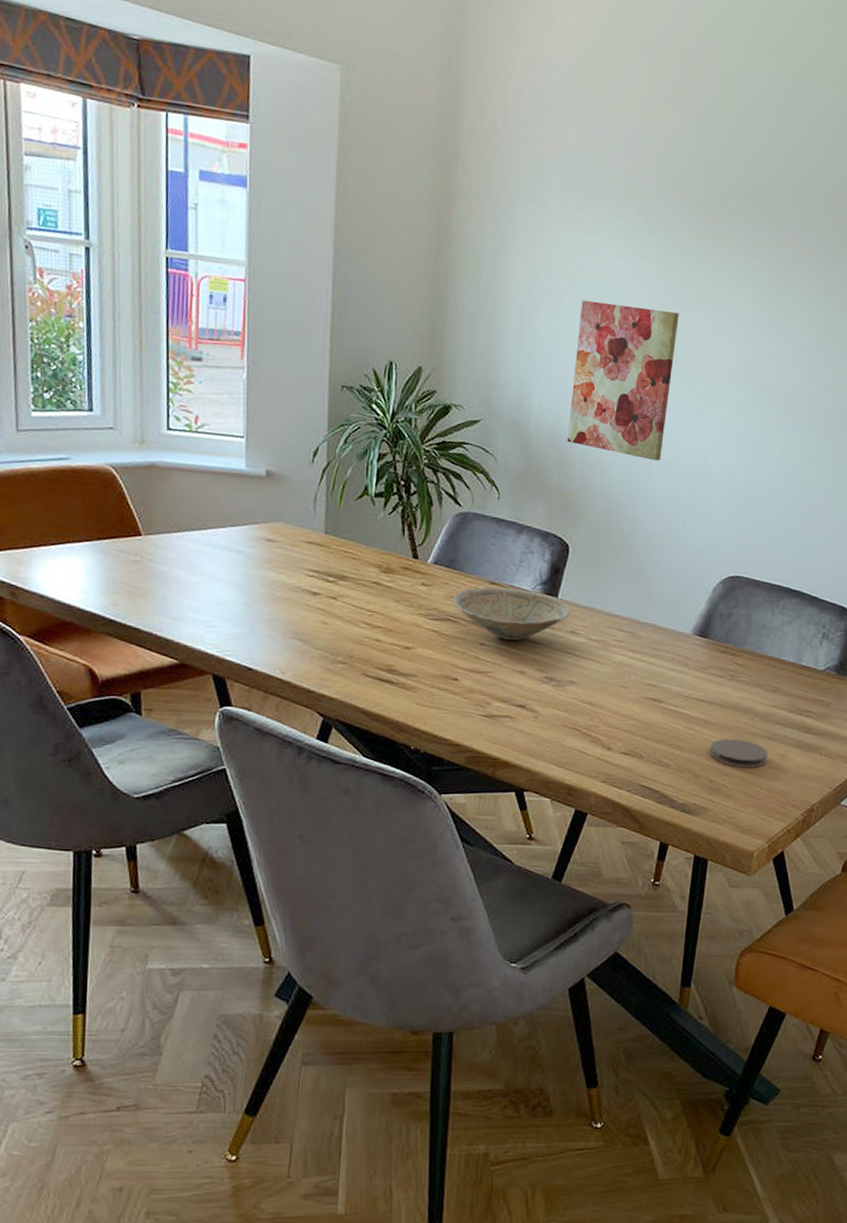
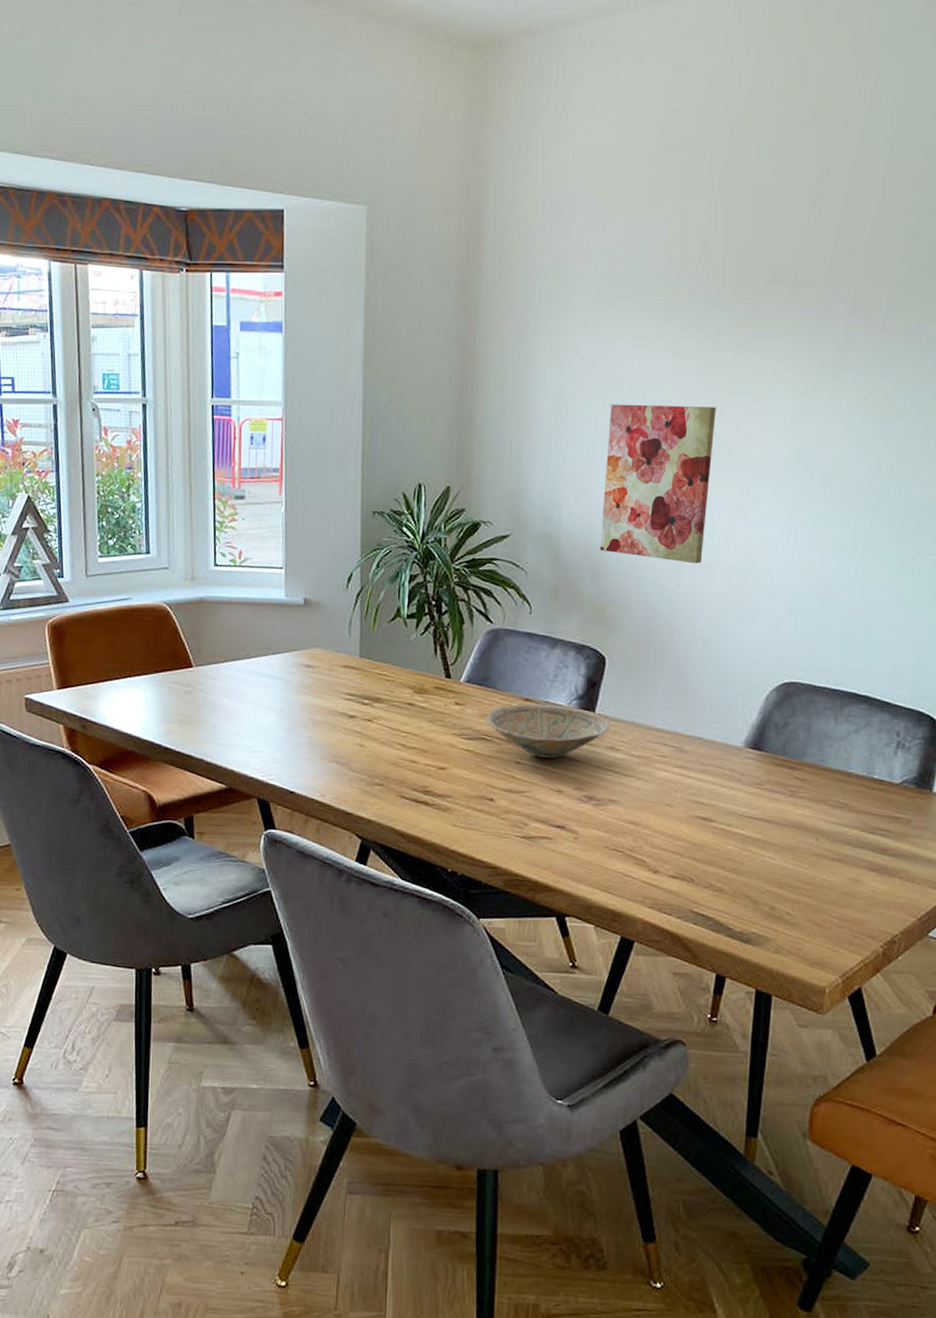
coaster: present [710,738,769,768] -> none [770,860,838,894]

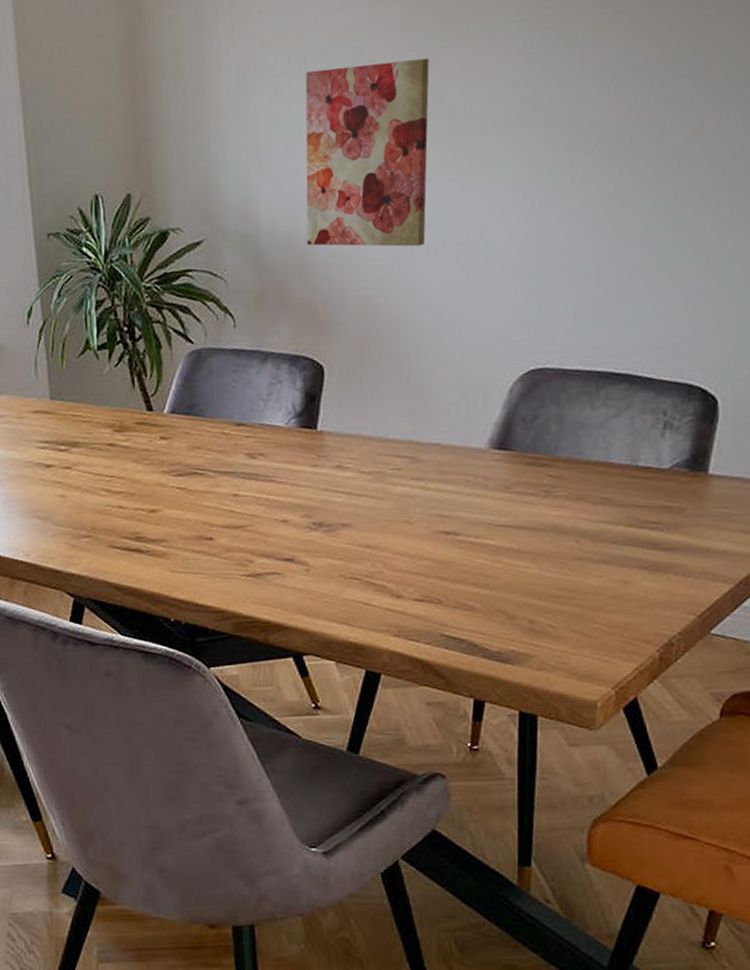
bowl: present [485,703,609,759] -> none [195,426,334,487]

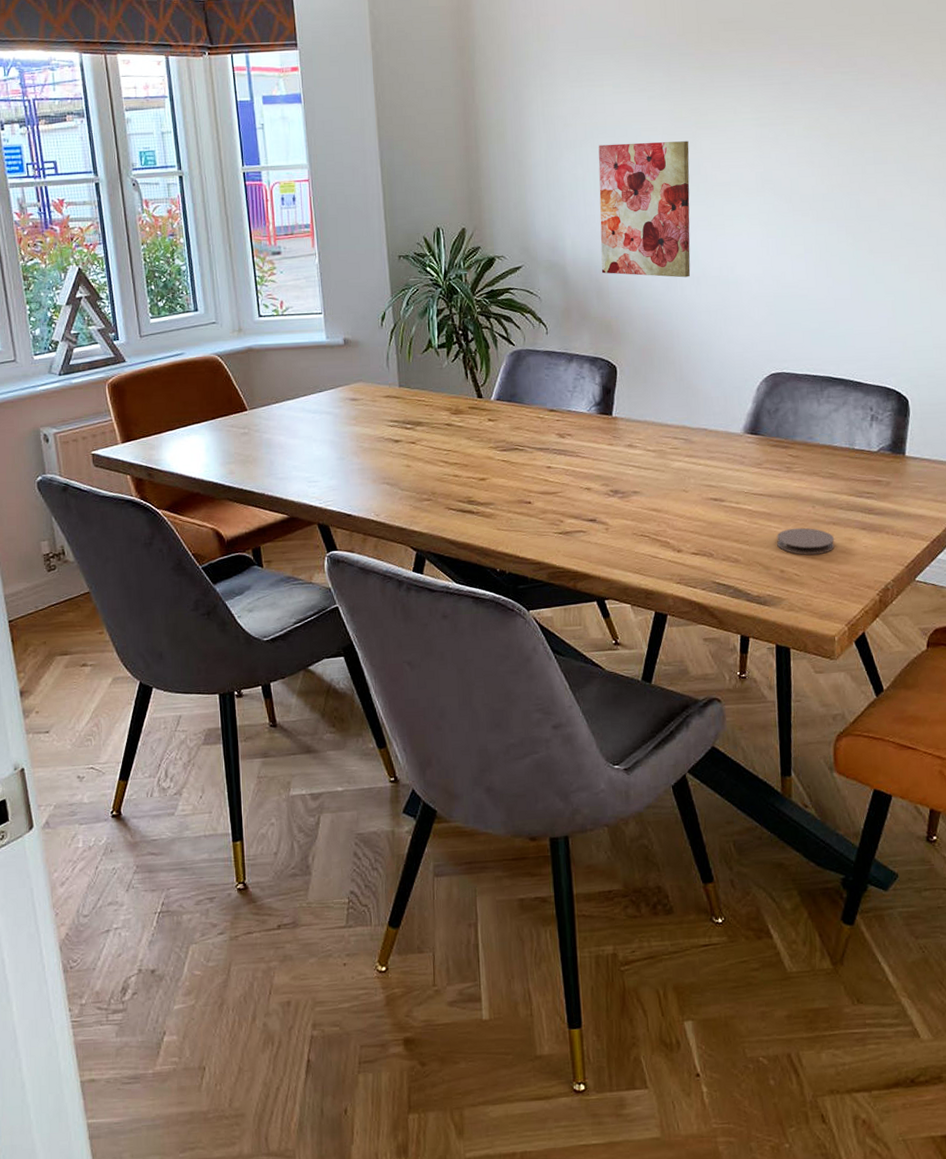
coaster: none [527,567,604,602] -> present [777,527,835,555]

